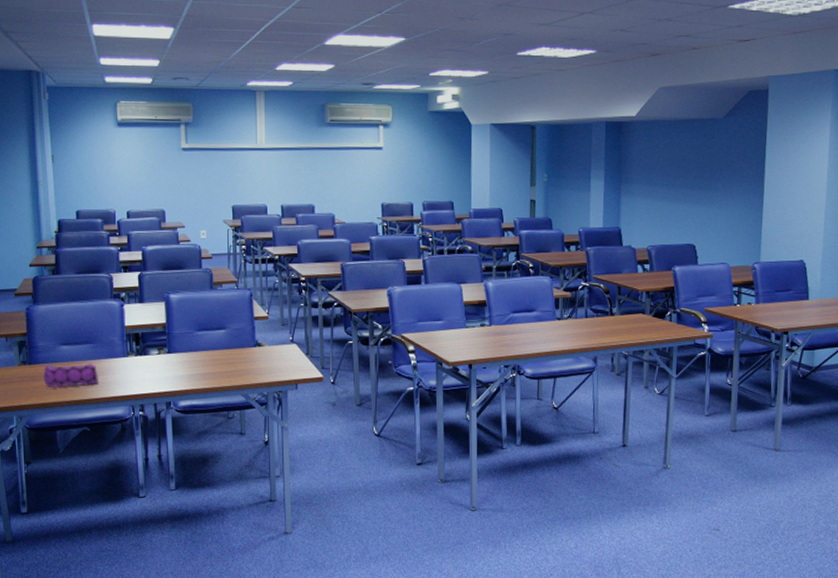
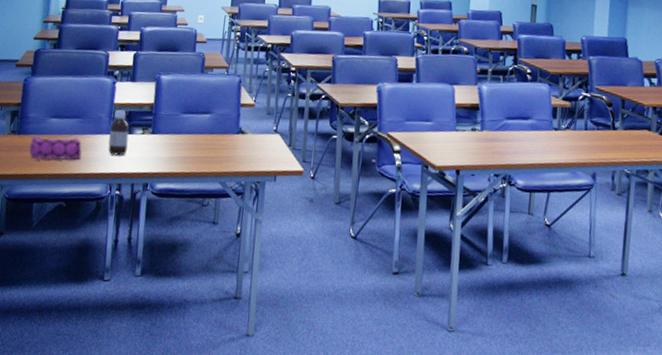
bottle: none [123,332,145,377] -> present [108,109,129,156]

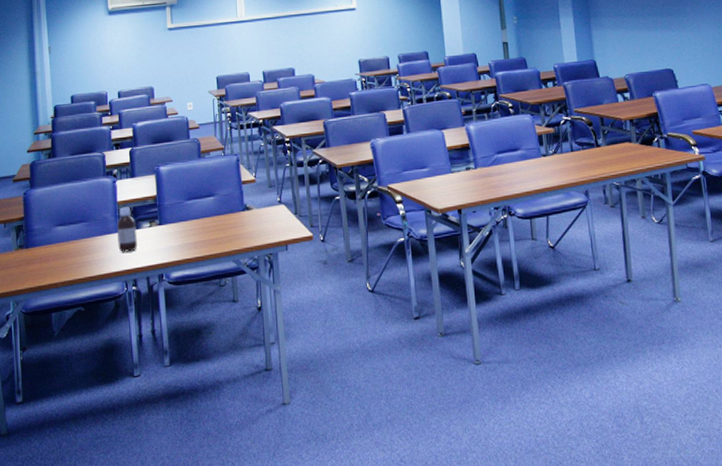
pencil case: present [29,135,82,160] -> none [39,241,92,269]

